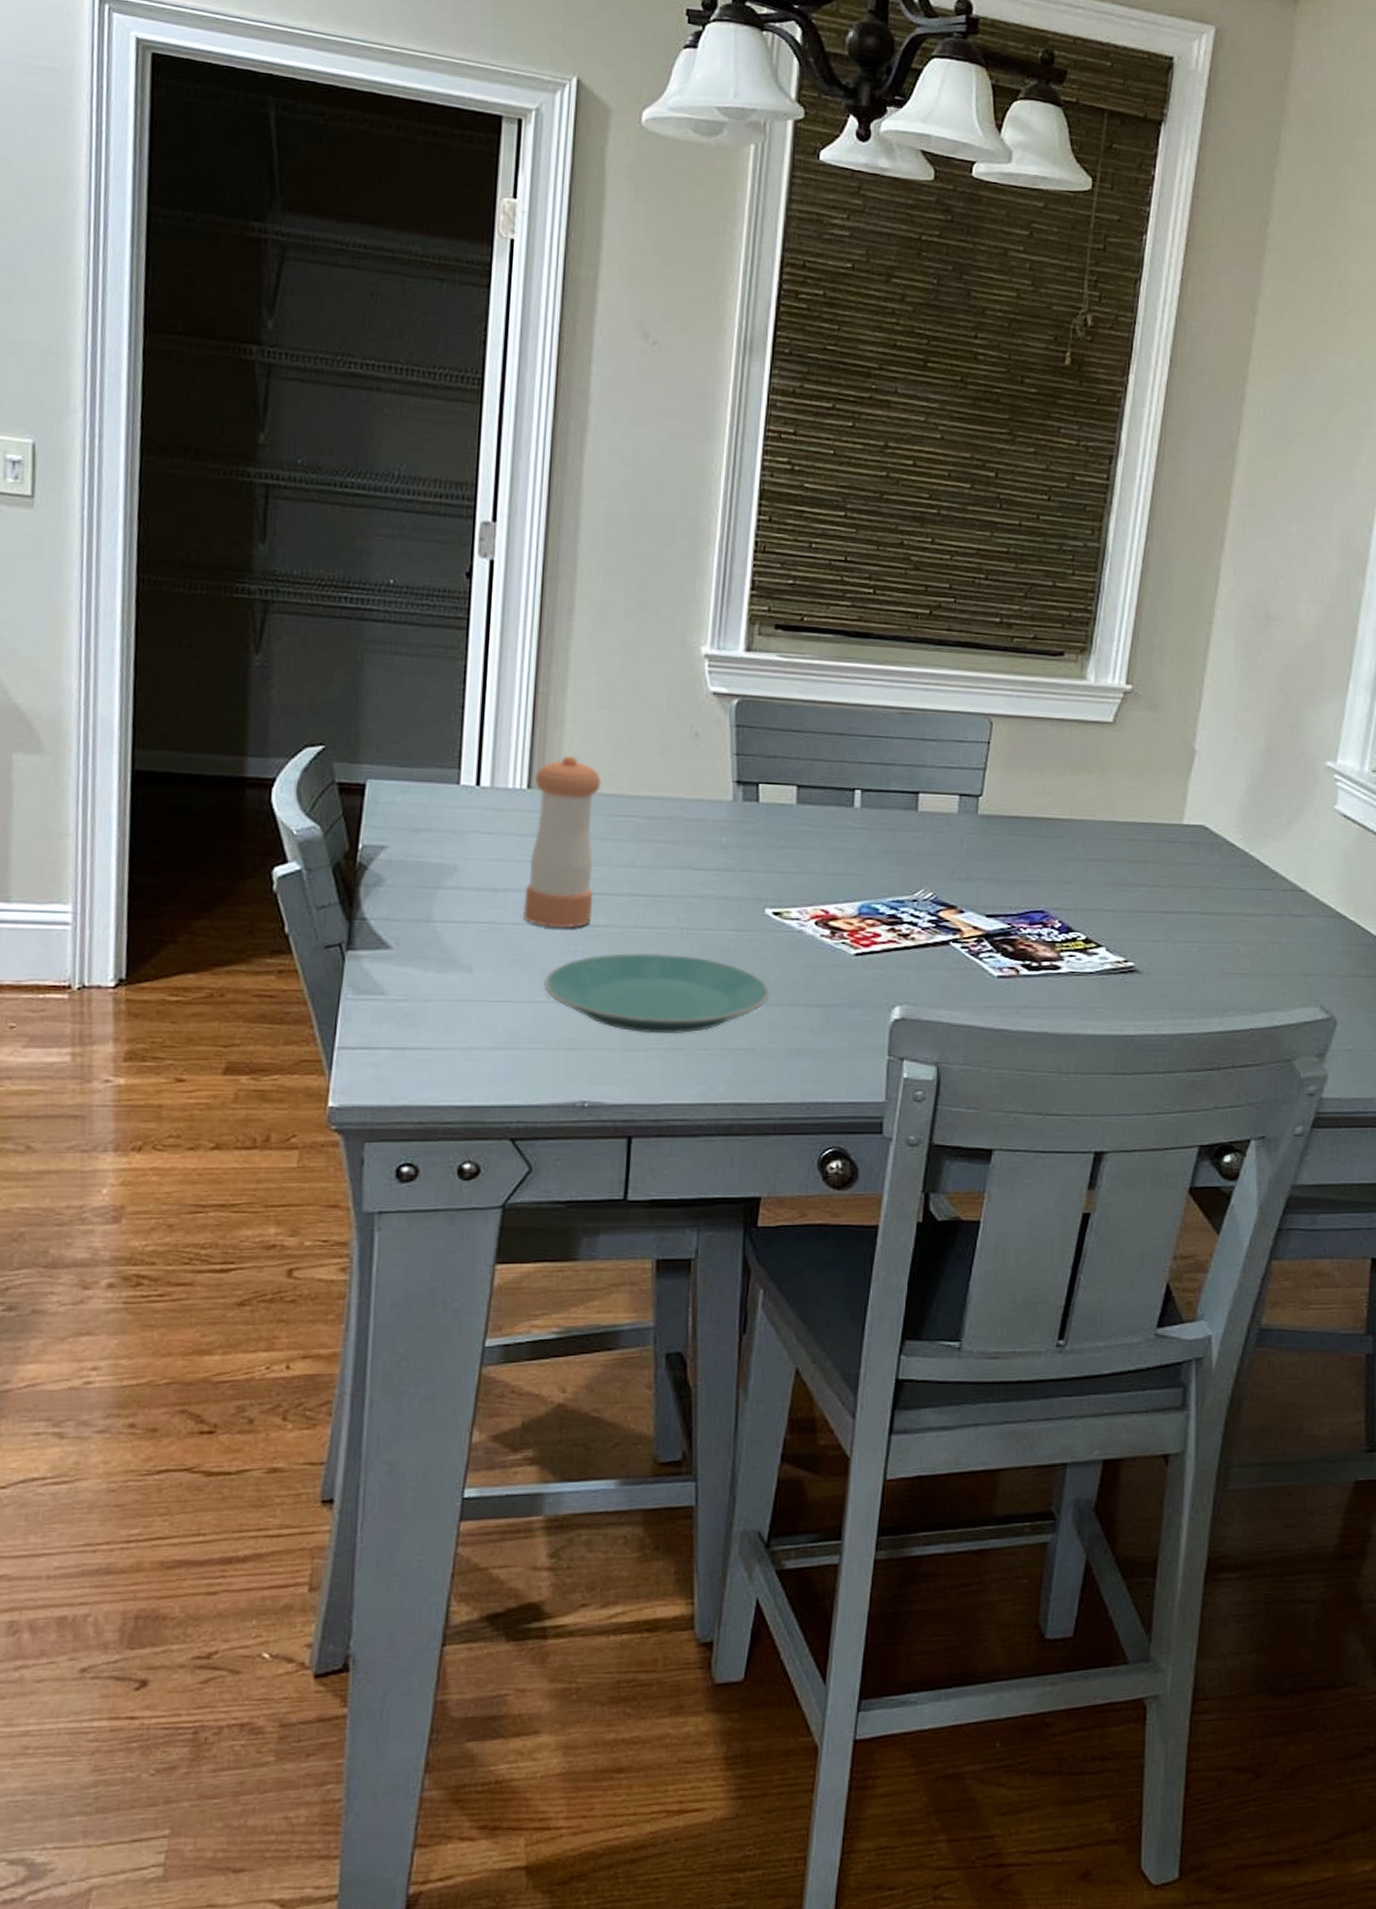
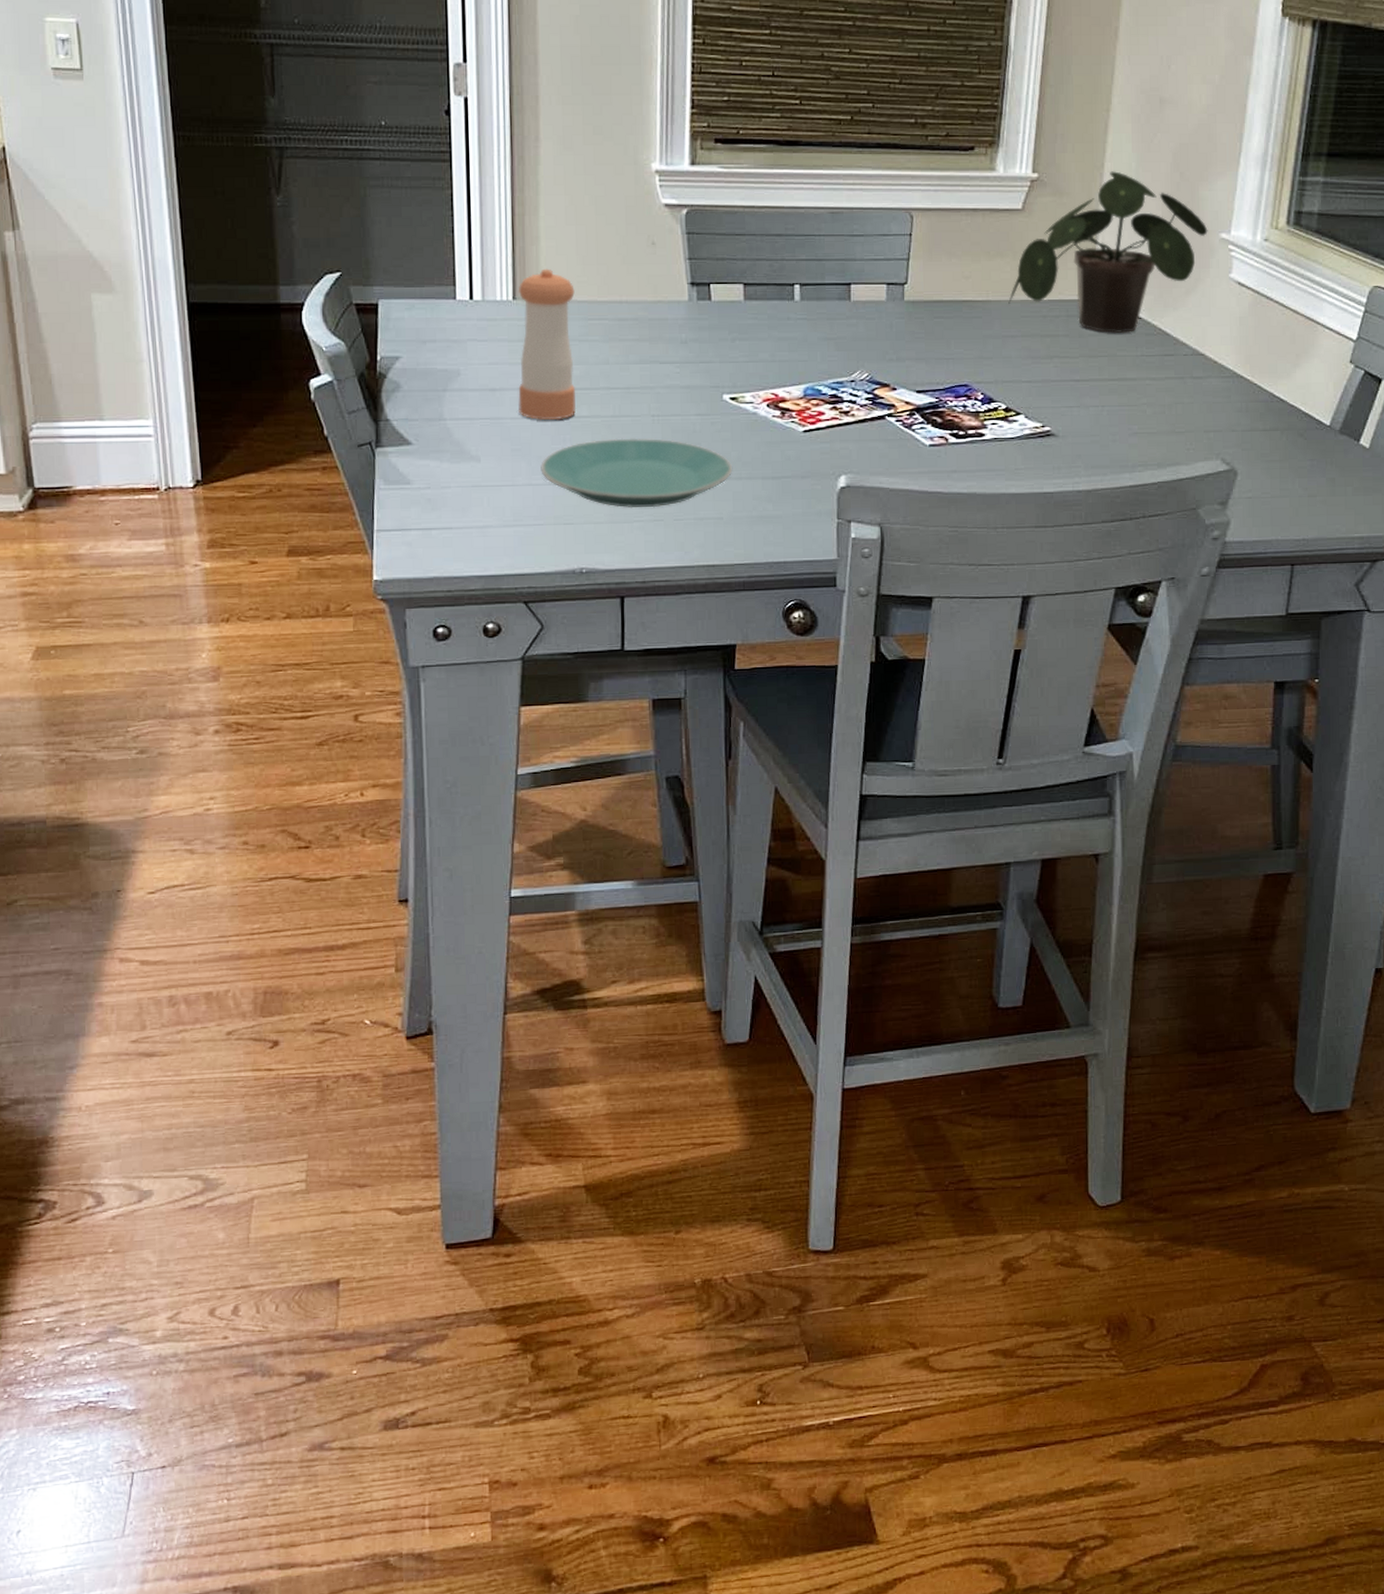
potted plant: none [1093,688,1313,864] -> present [1008,171,1208,334]

